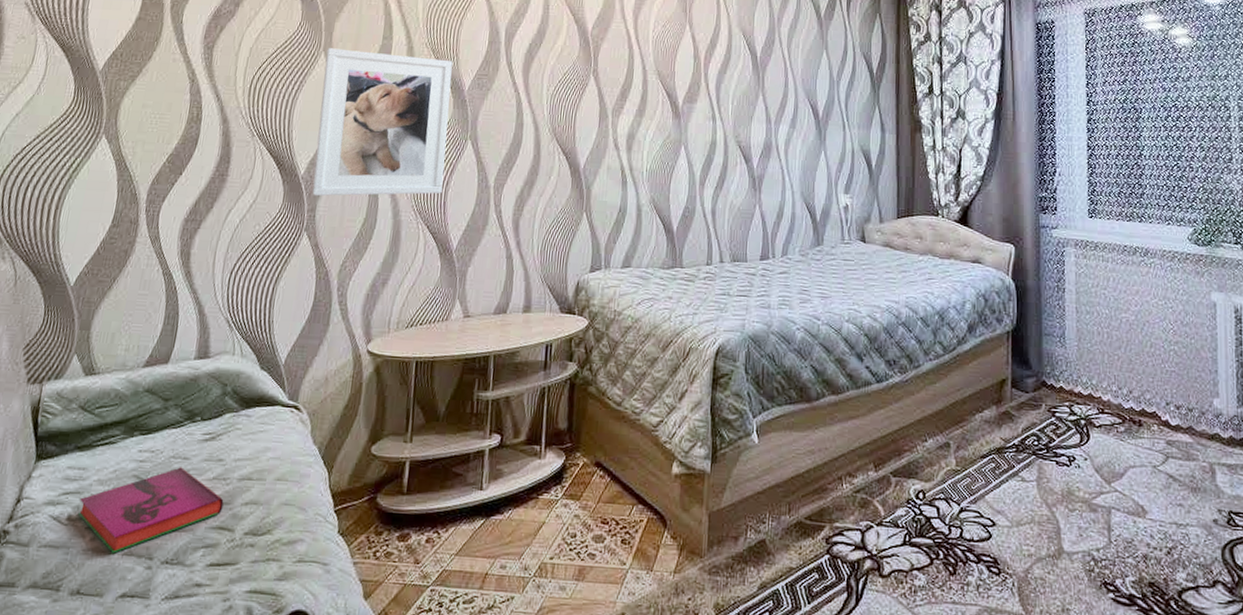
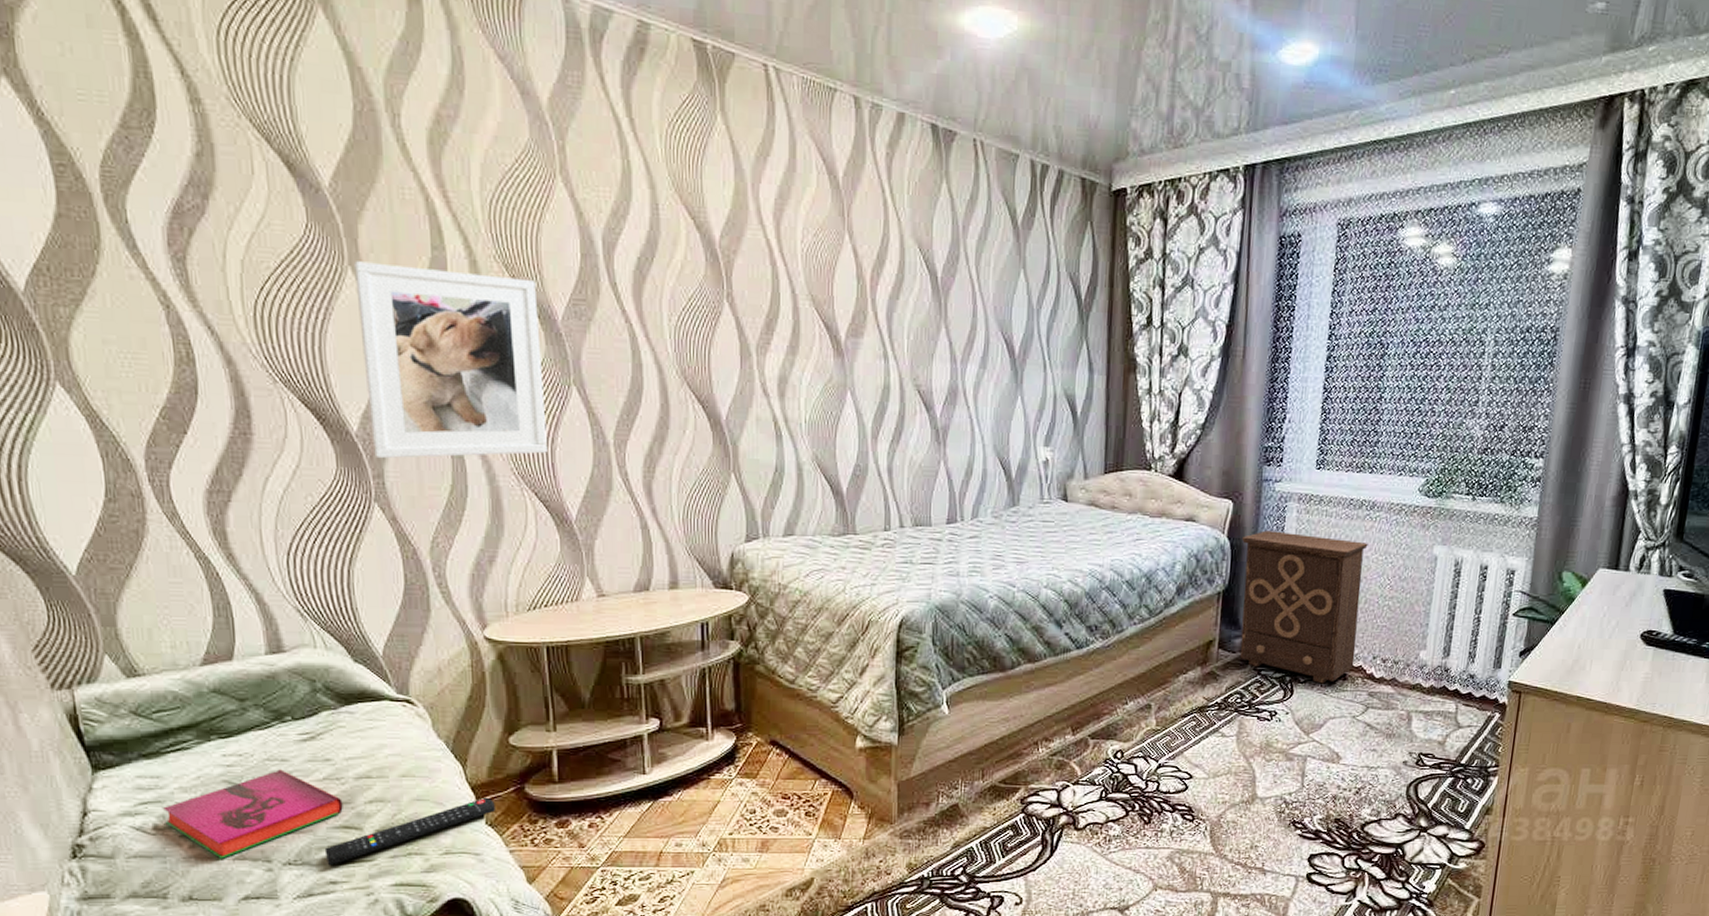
remote control: none [197,505,349,567] -> present [324,797,495,866]
nightstand: none [1025,273,1148,429] -> present [1239,530,1368,684]

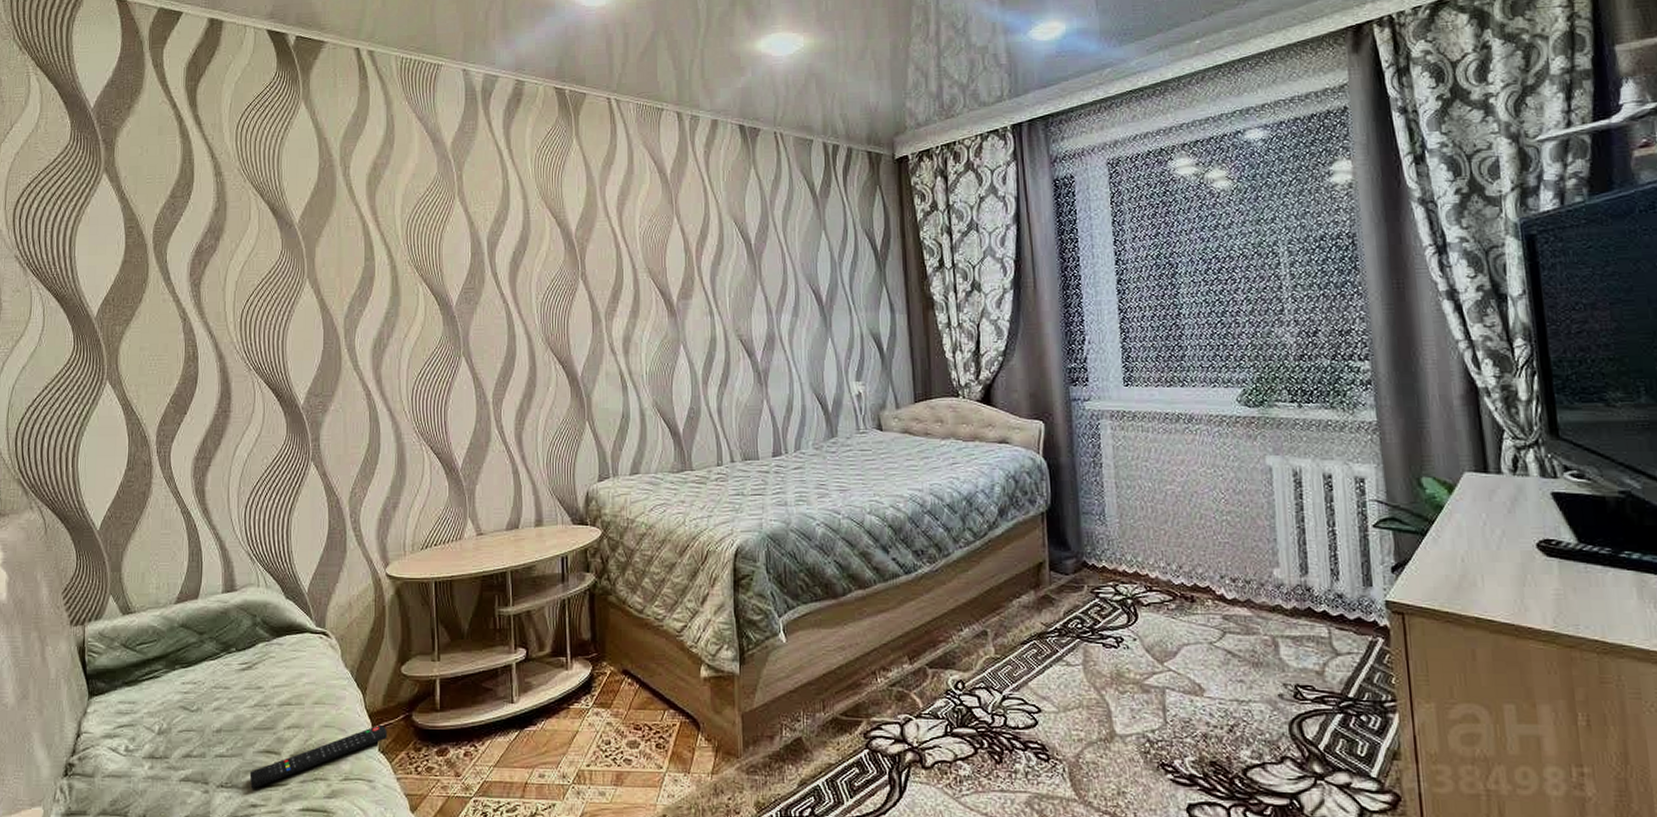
hardback book: present [163,769,343,859] -> none [134,696,267,780]
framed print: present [354,261,547,459] -> none [311,274,441,426]
nightstand: present [1239,530,1368,684] -> none [1057,449,1200,607]

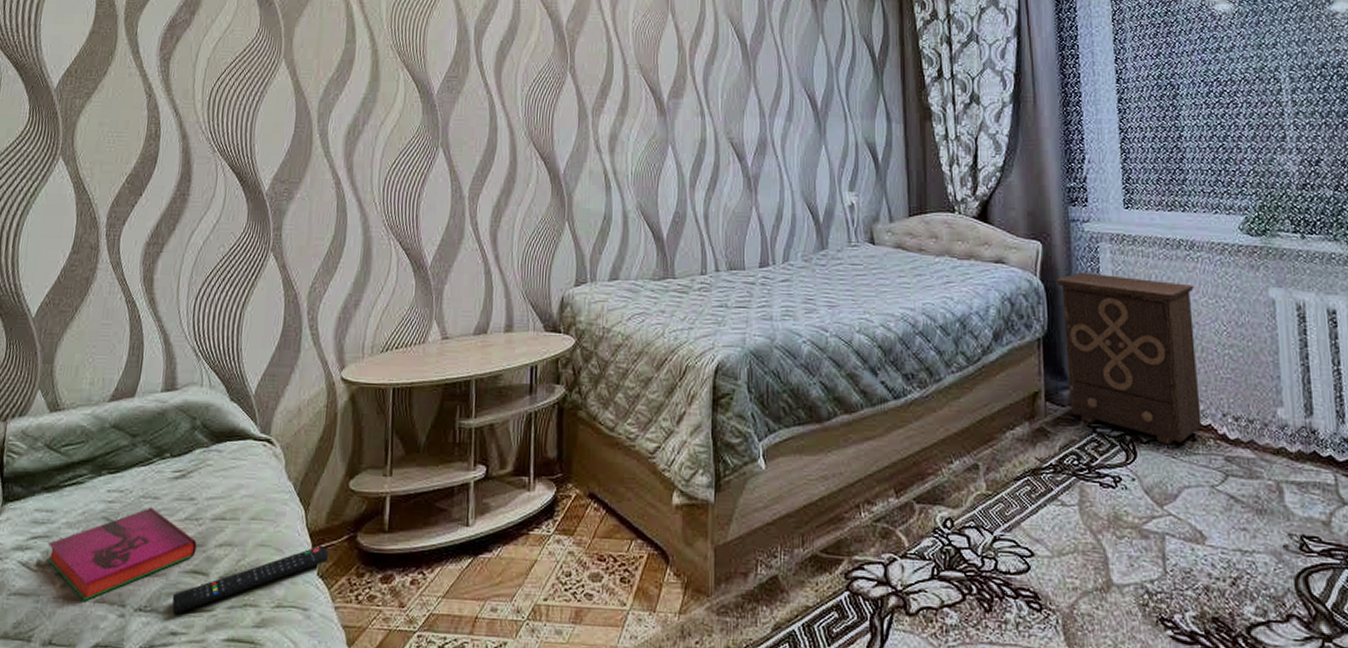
hardback book: none [134,696,267,780] -> present [47,507,197,601]
nightstand: none [1057,449,1200,607] -> present [1055,272,1202,445]

